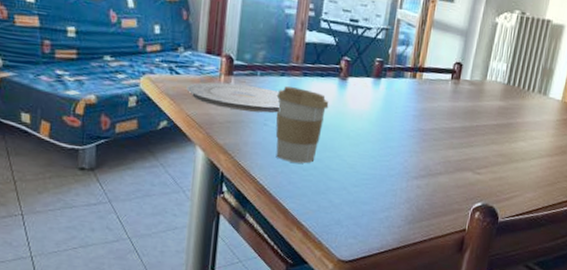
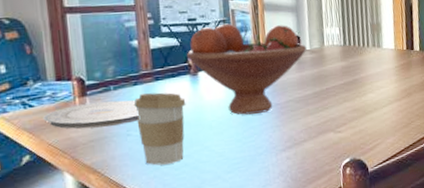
fruit bowl: none [340,31,467,135] -> present [186,23,307,115]

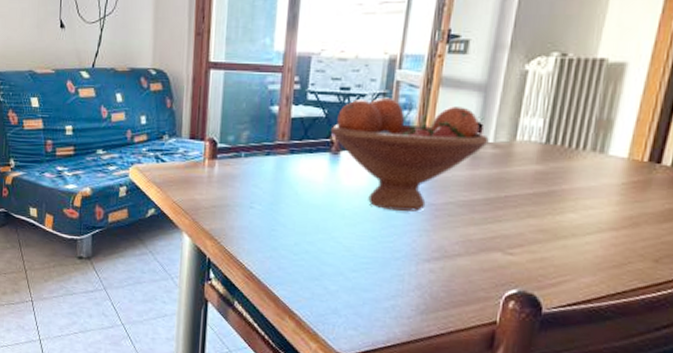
plate: present [43,100,139,129] -> none [172,167,266,195]
coffee cup: present [134,92,186,166] -> none [262,165,320,247]

